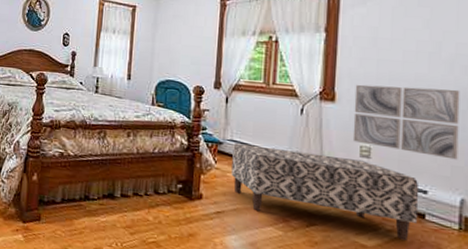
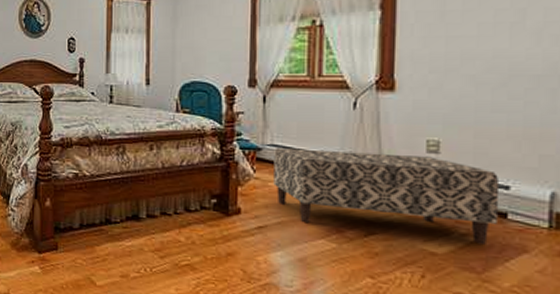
wall art: present [352,84,460,160] -> none [417,64,550,148]

